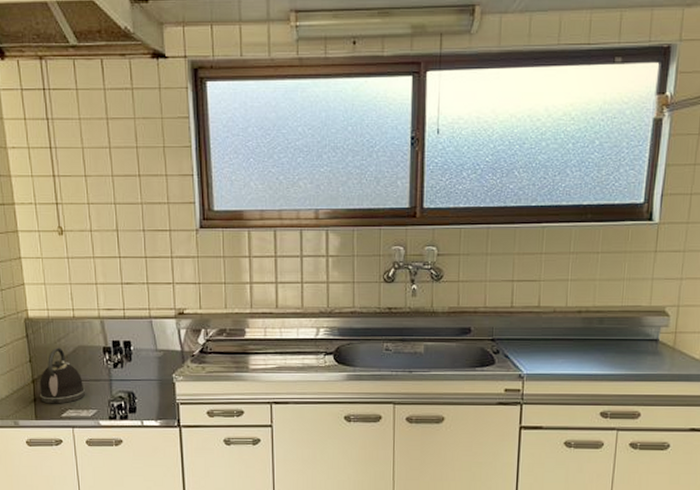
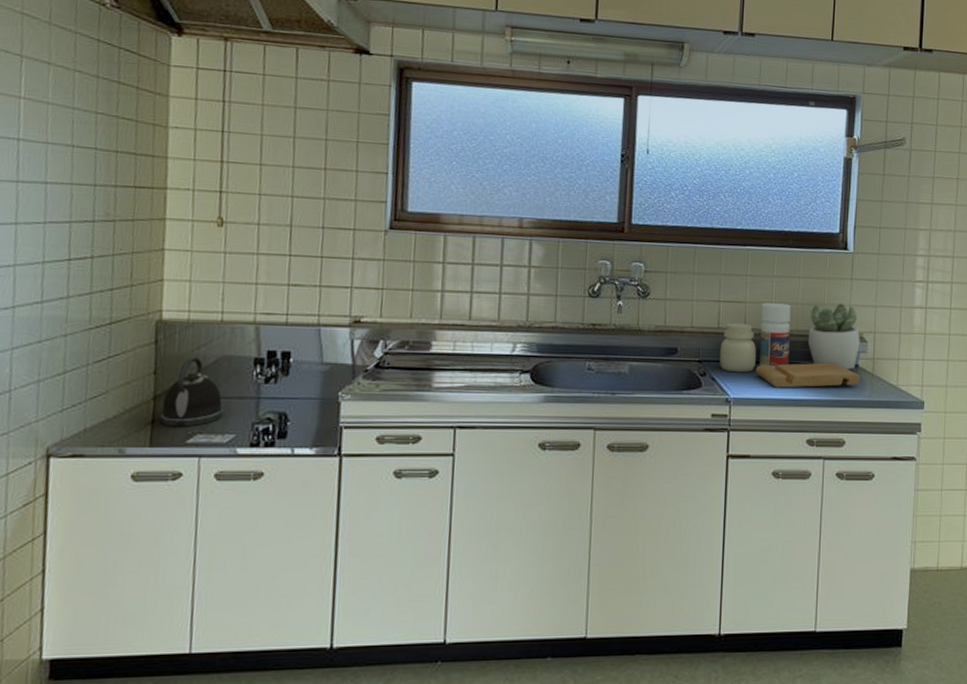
jar: none [513,302,551,350] -> present [720,323,757,373]
cutting board: none [549,337,661,364] -> present [755,362,861,388]
pill bottle: none [553,280,588,345] -> present [759,303,791,369]
succulent plant: none [604,277,662,344] -> present [807,303,860,370]

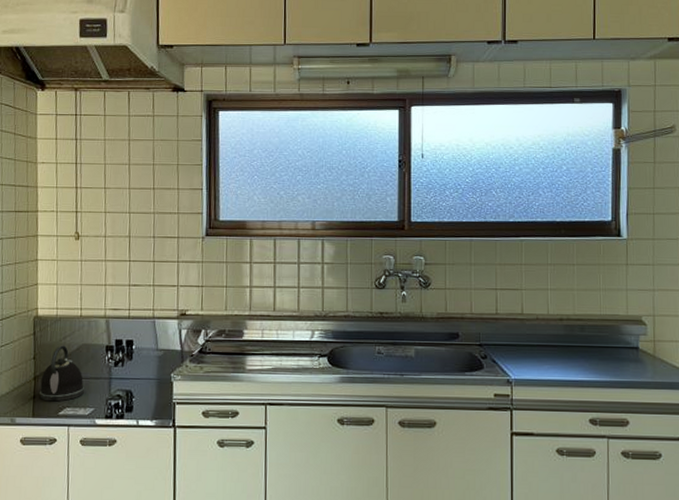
jar: present [720,323,757,373] -> none [499,309,535,356]
cutting board: present [755,362,861,388] -> none [534,345,643,370]
pill bottle: present [759,303,791,369] -> none [537,289,568,351]
succulent plant: present [807,303,860,370] -> none [585,288,639,352]

